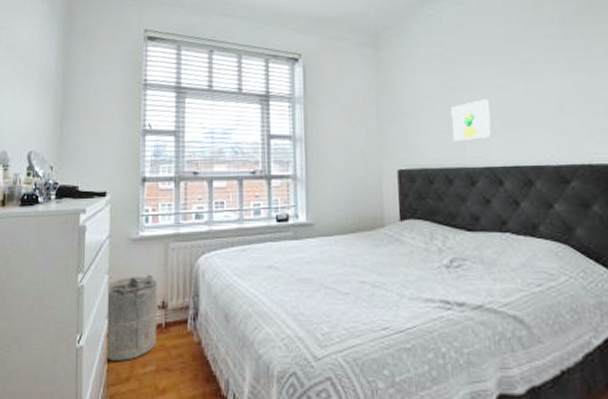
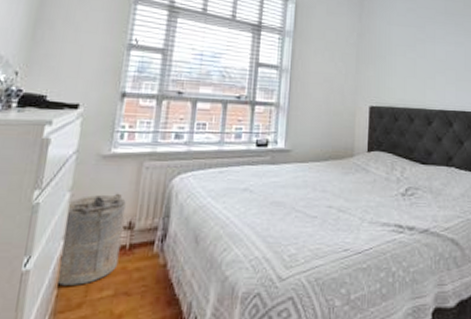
wall art: present [451,99,492,142] -> none [417,52,448,86]

